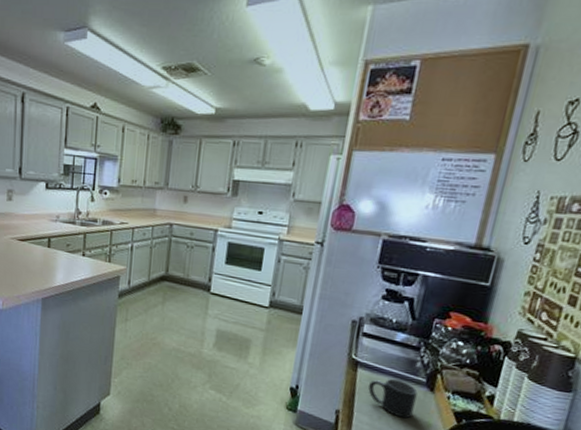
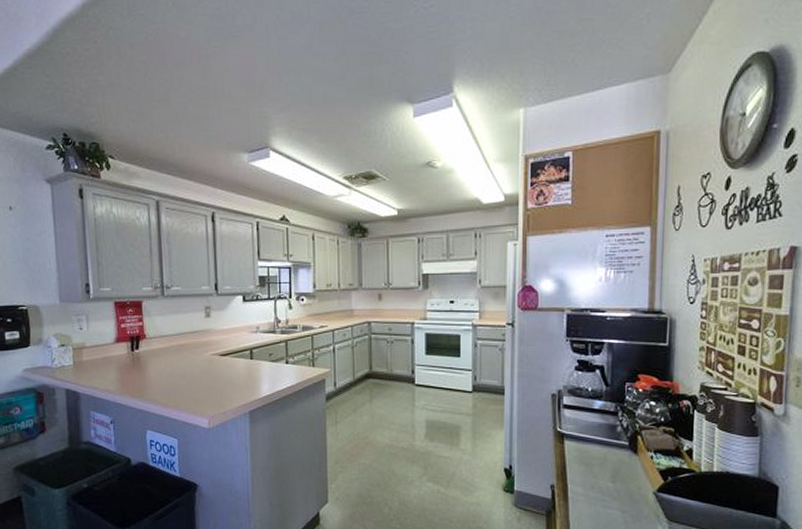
mug: present [368,378,418,419] -> none [577,446,623,484]

